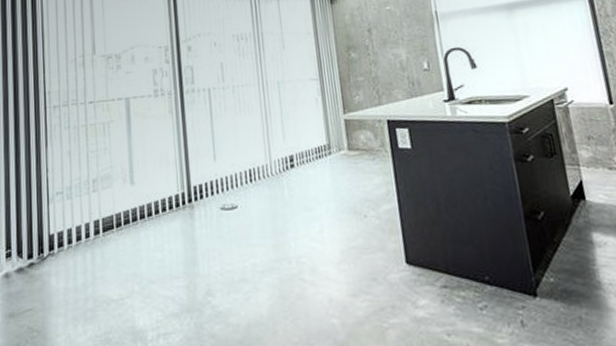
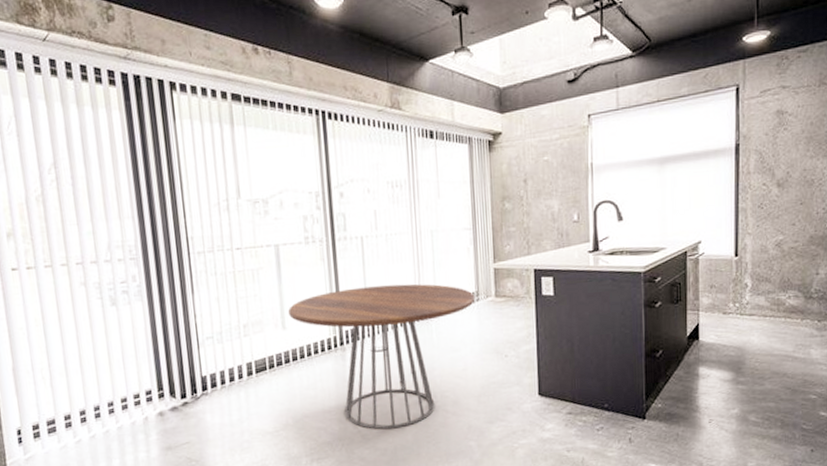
dining table: none [137,136,327,301] -> present [288,284,475,430]

